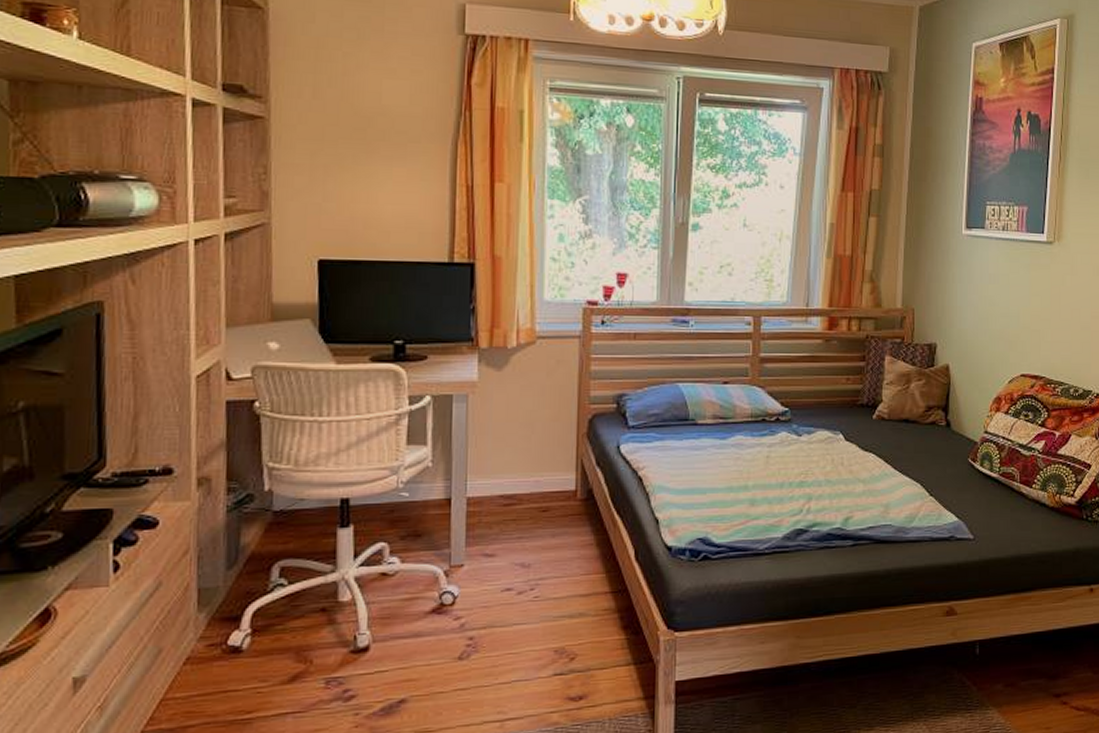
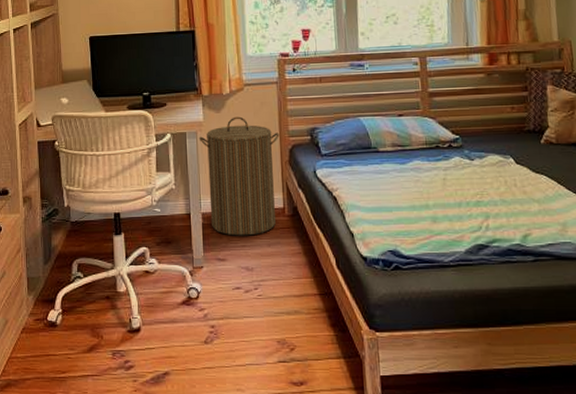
laundry hamper: none [470,377,578,526] -> present [199,116,280,236]

